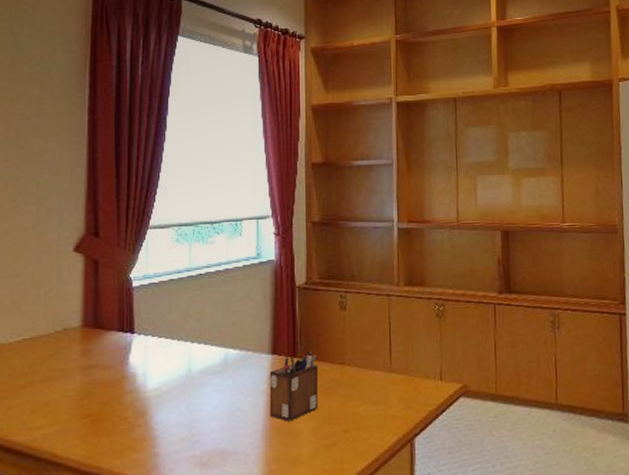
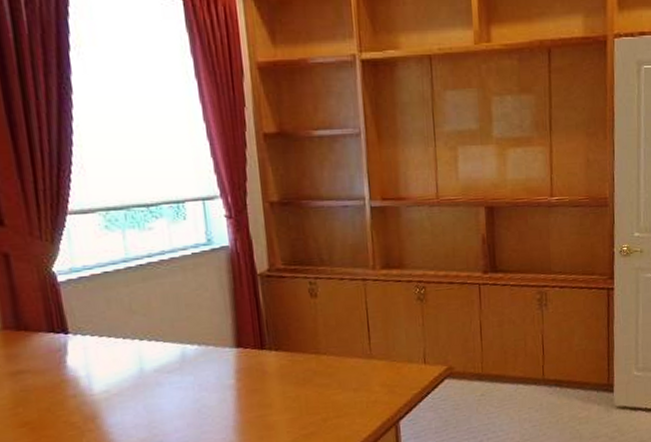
desk organizer: present [269,349,319,422] -> none [236,339,294,415]

